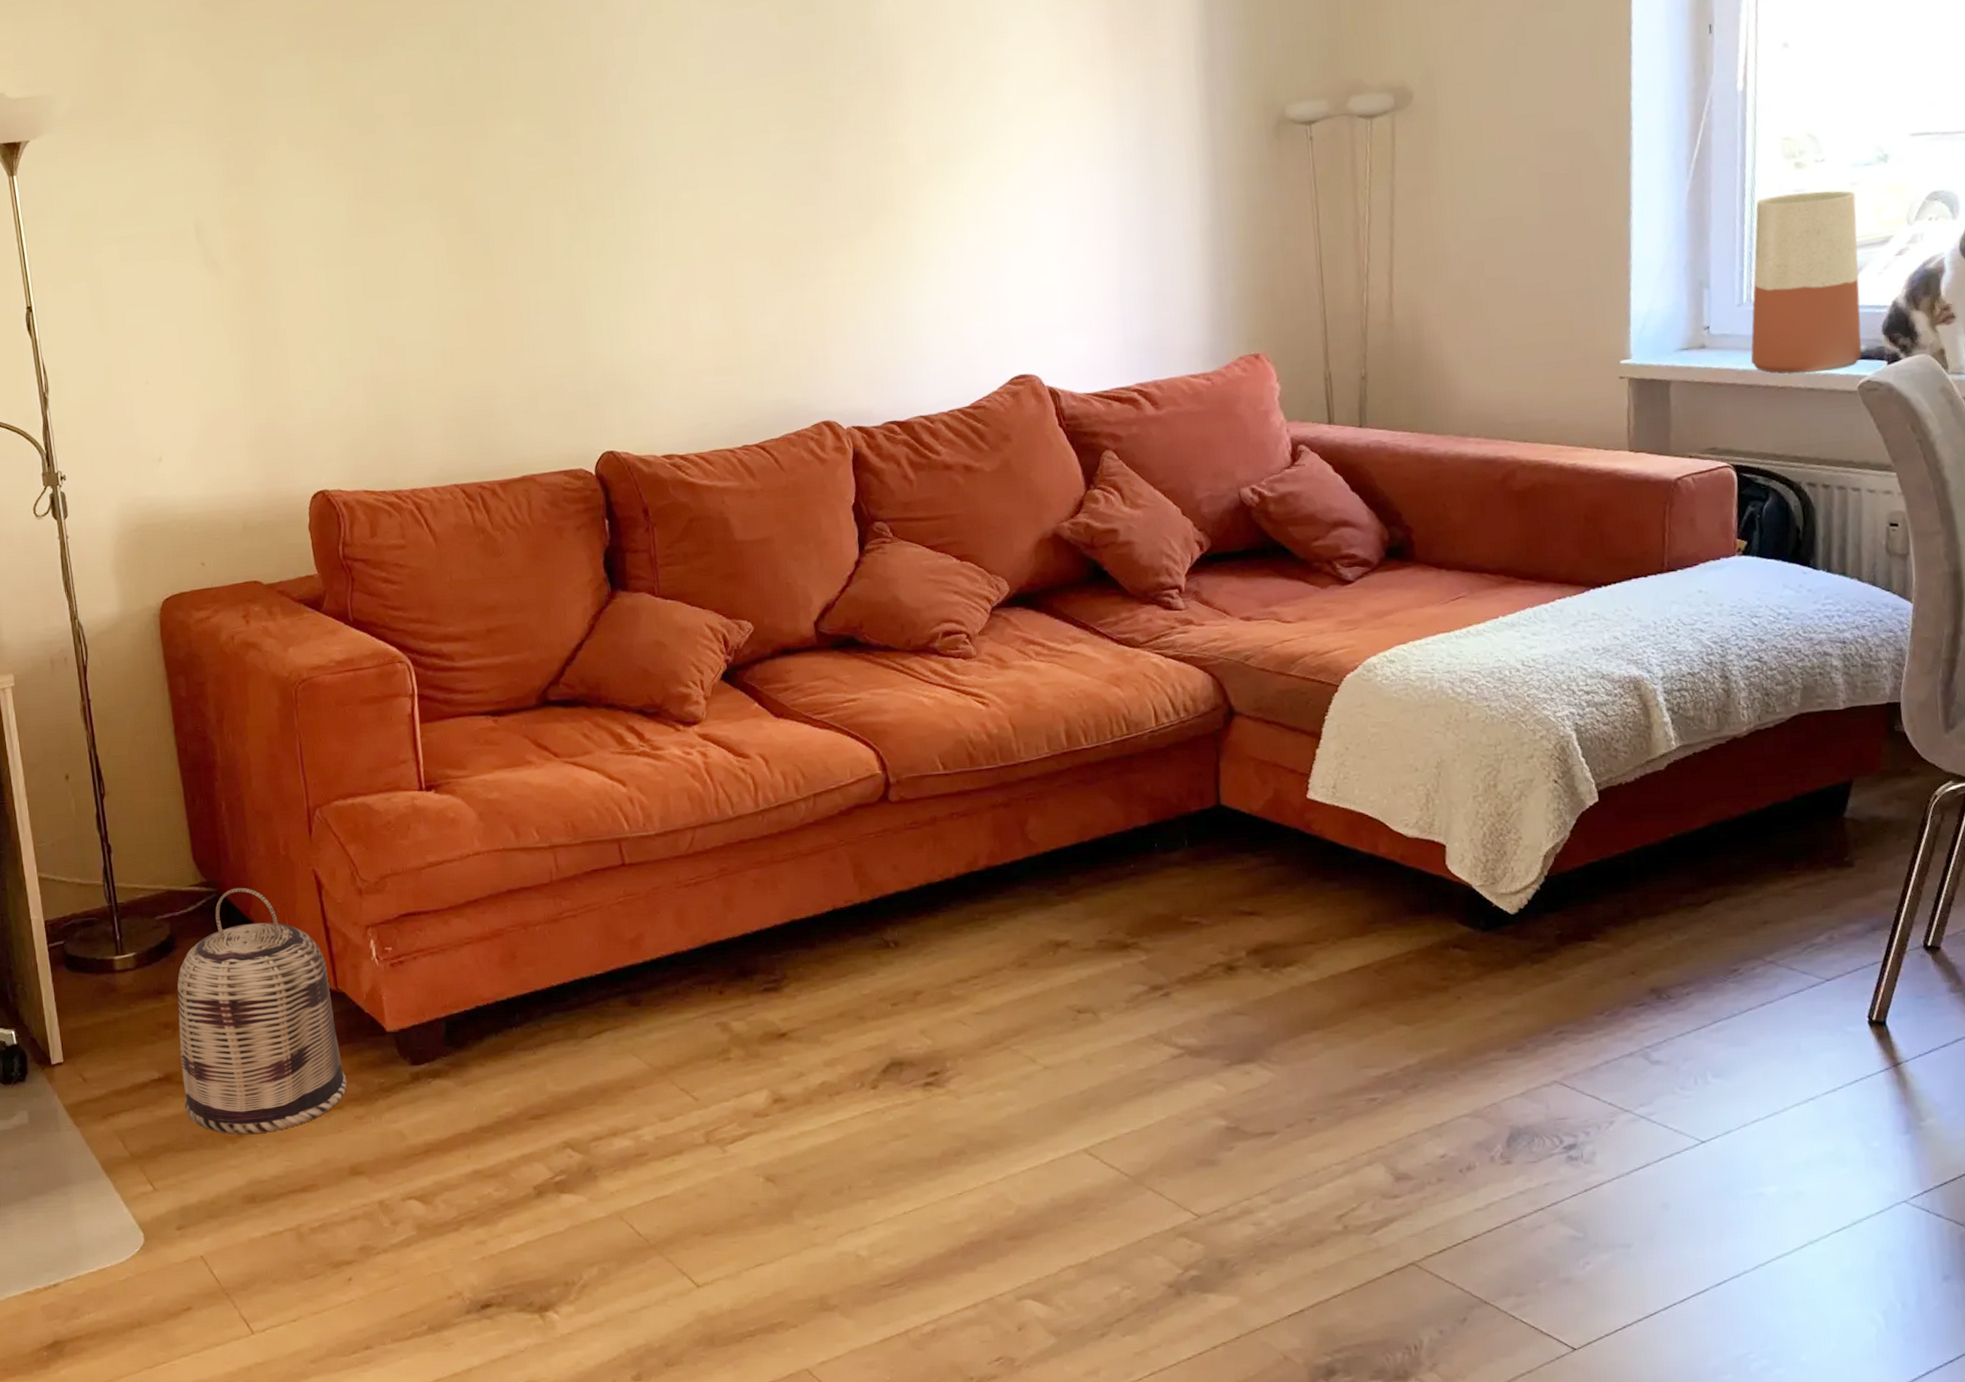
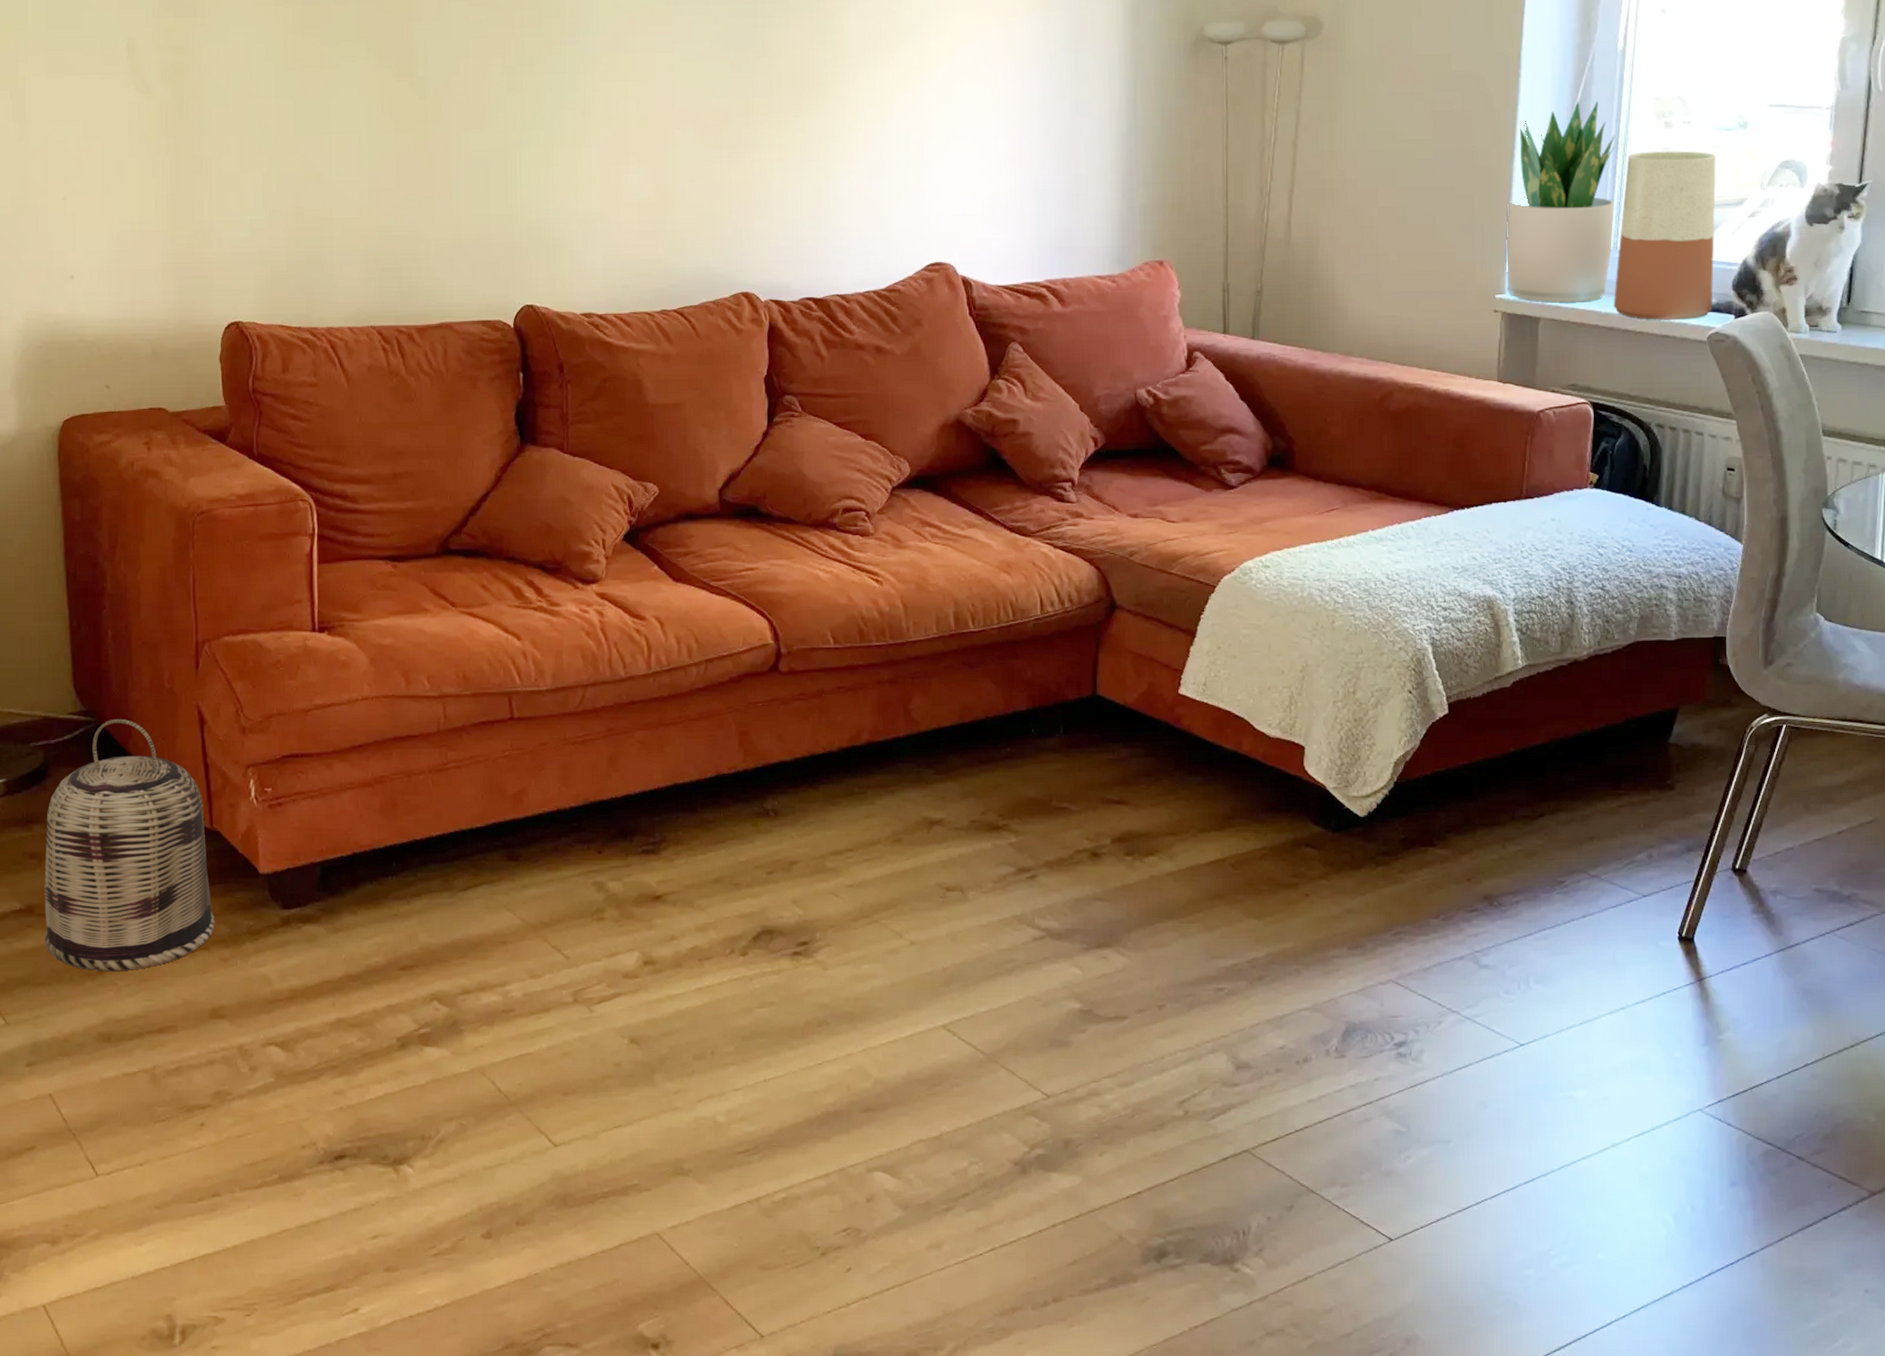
planter: none [1626,147,1746,365] -> present [1506,101,1616,303]

